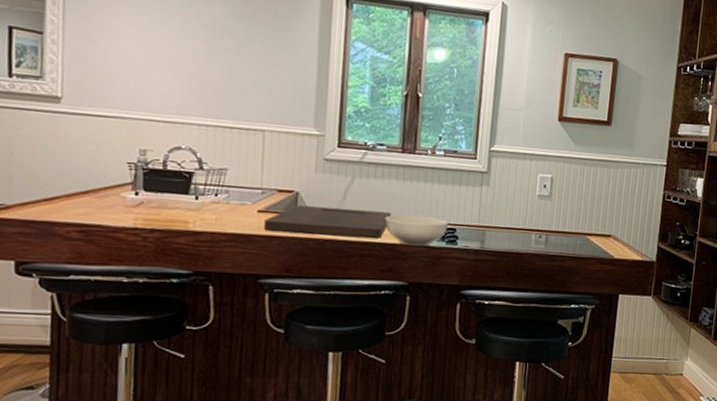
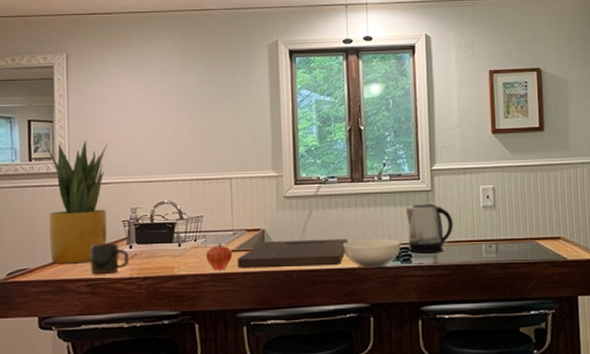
planter: none [31,58,113,206] -> present [45,140,107,264]
mug: none [83,184,133,221] -> present [89,242,128,274]
fruit: none [227,200,260,231] -> present [205,242,233,270]
kettle: none [456,183,506,239] -> present [405,202,454,255]

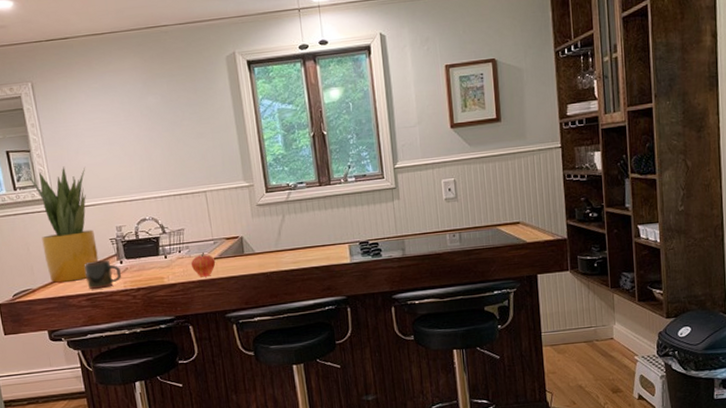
cutting board: present [237,239,349,269] -> none [220,239,322,274]
bowl: present [342,239,402,268] -> none [316,236,372,265]
kettle: present [405,202,454,255] -> none [372,199,419,248]

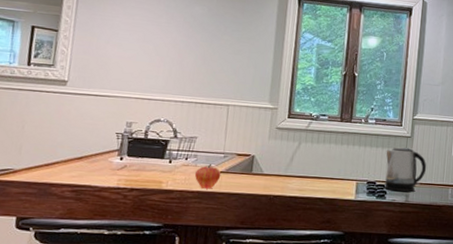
planter: present [26,166,99,283] -> none [37,50,111,170]
mug: present [84,259,121,289] -> none [77,151,118,182]
kettle: none [372,199,419,248] -> present [384,146,427,194]

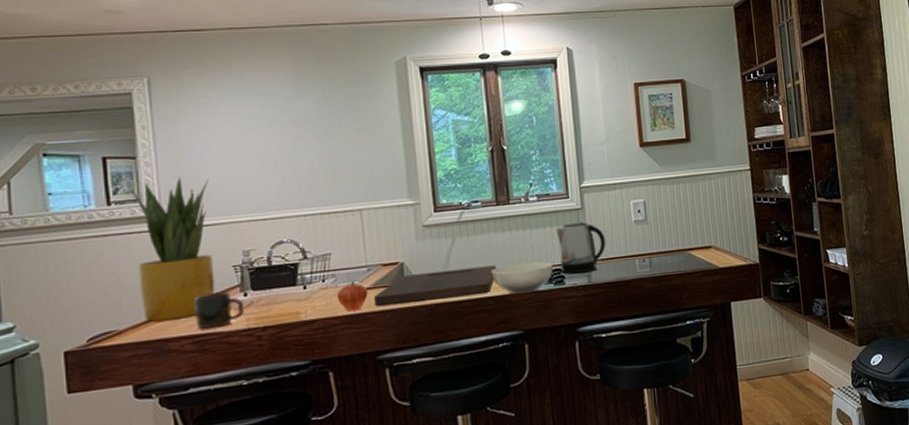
planter: none [37,50,111,170] -> present [127,177,215,322]
mug: none [77,151,118,182] -> present [194,291,243,329]
cutting board: none [224,167,331,194] -> present [373,265,497,307]
bowl: none [325,174,379,201] -> present [490,261,554,294]

